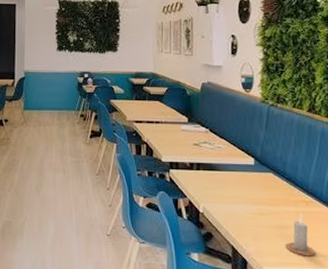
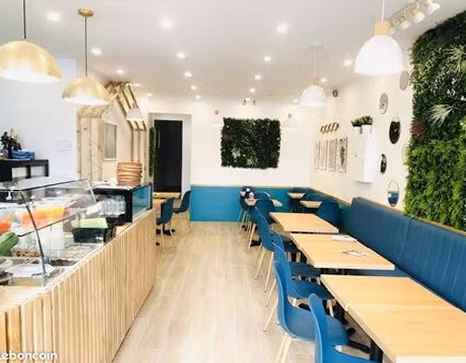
candle: present [285,213,315,257] -> none [416,311,440,347]

